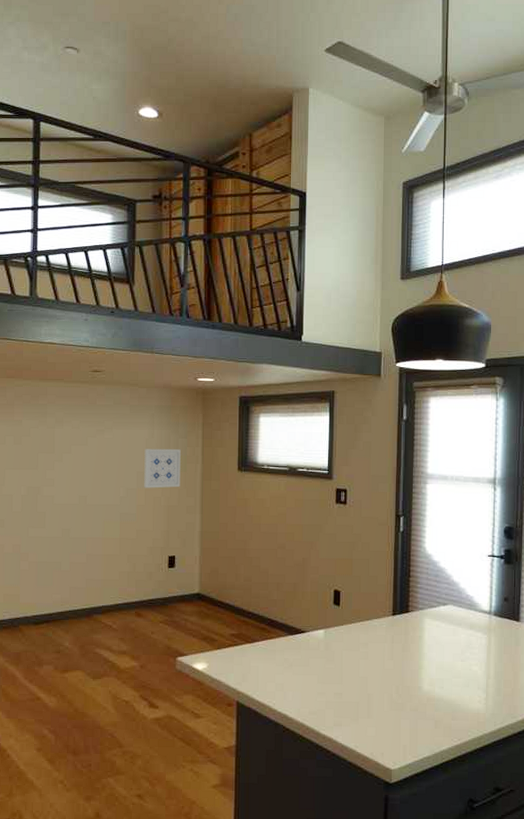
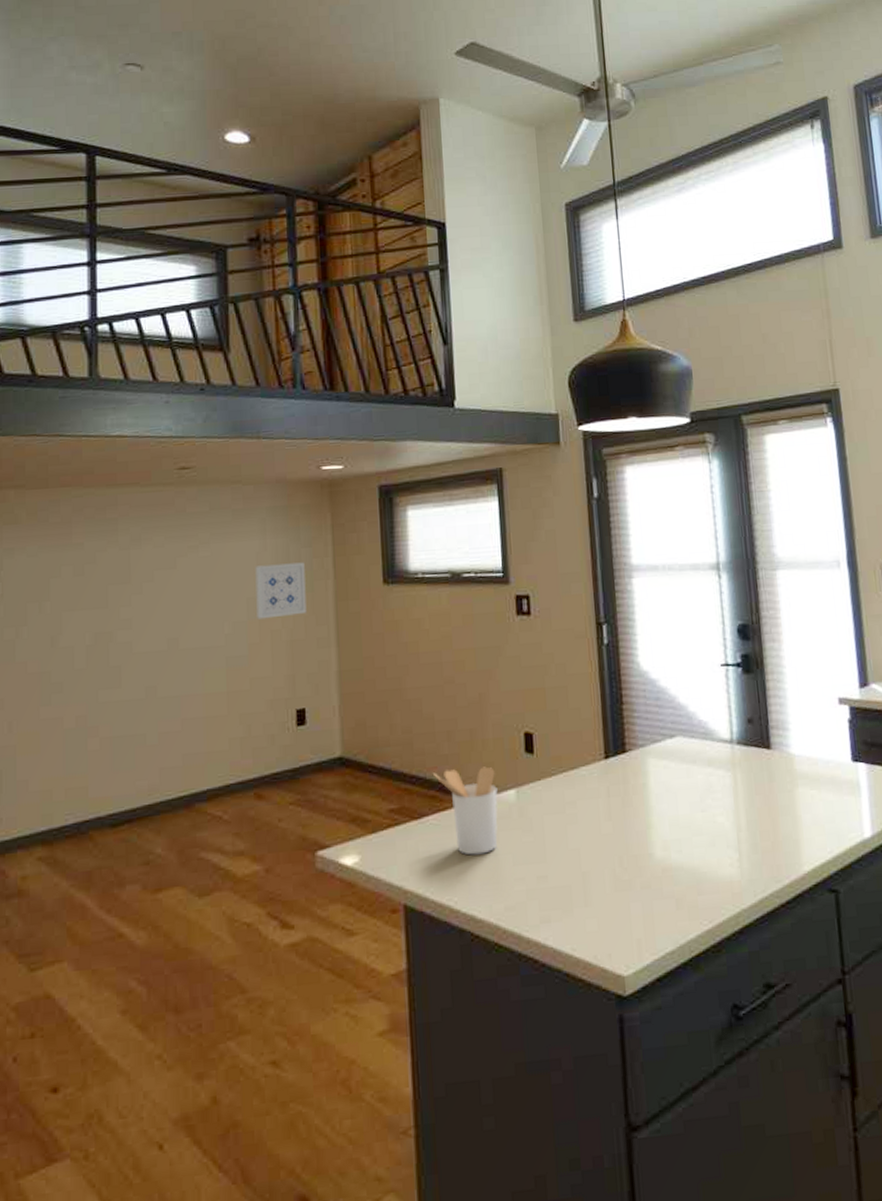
utensil holder: none [264,611,311,673] -> present [432,766,498,855]

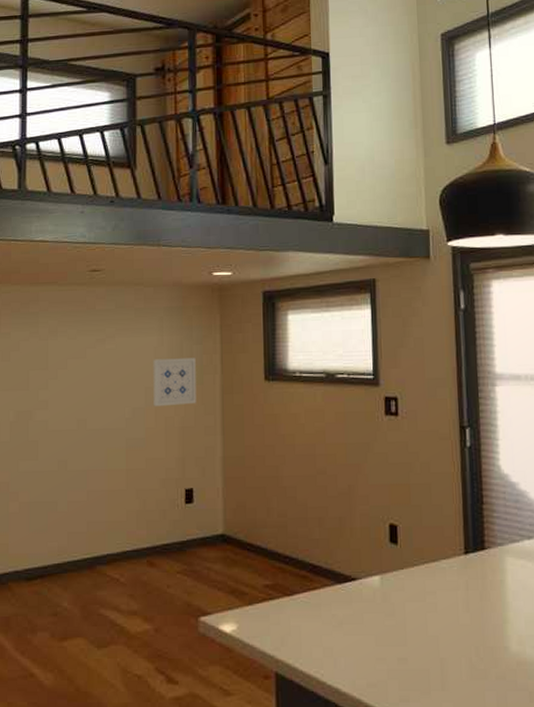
utensil holder: present [432,766,498,855] -> none [304,553,364,633]

